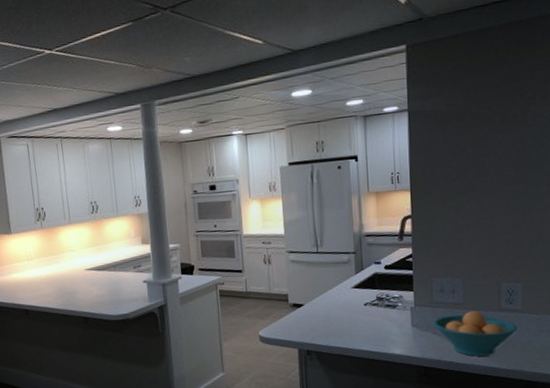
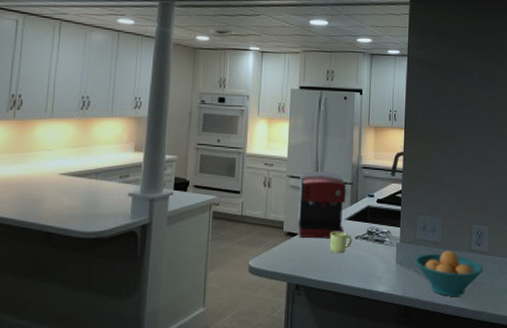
coffee maker: none [300,243,352,308] -> present [297,170,346,239]
mug: none [336,300,361,321] -> present [329,232,352,254]

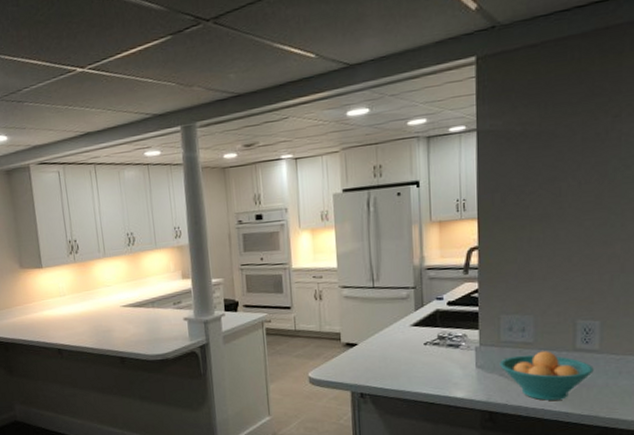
coffee maker: present [297,170,346,239] -> none [354,277,410,348]
mug: present [329,232,352,254] -> none [393,339,421,362]

